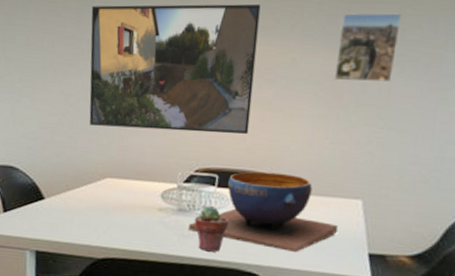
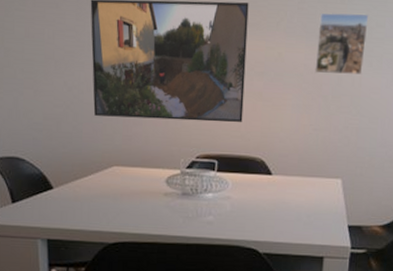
decorative bowl: present [189,171,339,252] -> none [193,156,323,227]
potted succulent: present [194,205,229,252] -> none [198,189,229,231]

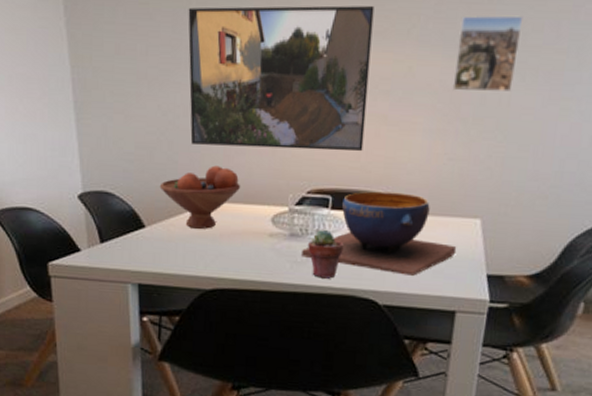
fruit bowl: none [66,134,139,190] -> present [159,165,241,229]
decorative bowl: none [193,156,323,227] -> present [302,191,457,276]
potted succulent: none [198,189,229,231] -> present [308,229,344,279]

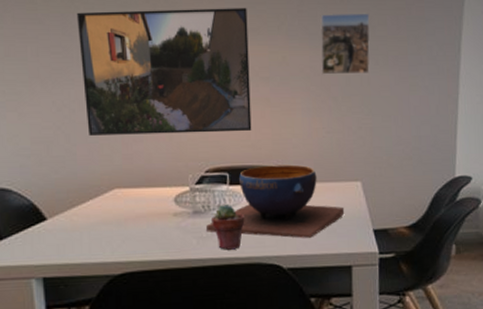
fruit bowl: present [159,165,241,229] -> none [59,154,142,216]

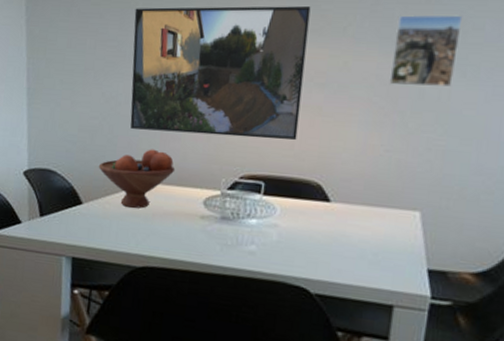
fruit bowl: none [59,154,142,216] -> present [98,149,176,208]
decorative bowl: present [206,164,345,238] -> none [232,179,395,266]
potted succulent: present [212,203,245,250] -> none [238,214,275,264]

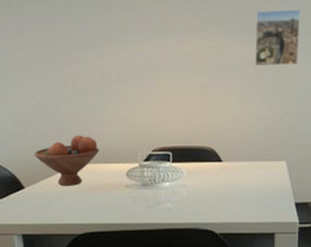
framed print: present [130,5,311,140] -> none [46,6,192,119]

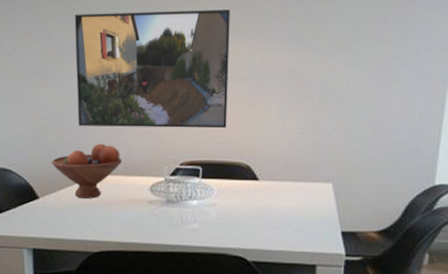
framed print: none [46,6,192,119] -> present [74,9,230,129]
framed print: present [254,9,301,66] -> none [300,14,355,76]

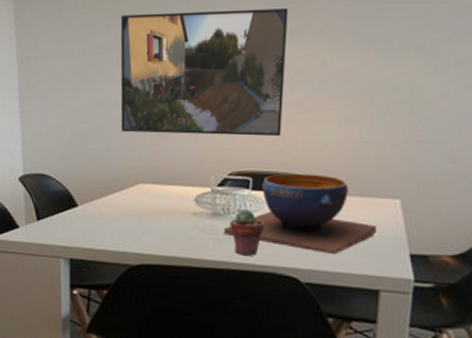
fruit bowl: present [51,143,123,198] -> none [92,150,167,208]
decorative bowl: none [178,162,313,234] -> present [224,173,378,254]
potted succulent: none [183,195,214,239] -> present [230,208,265,256]

